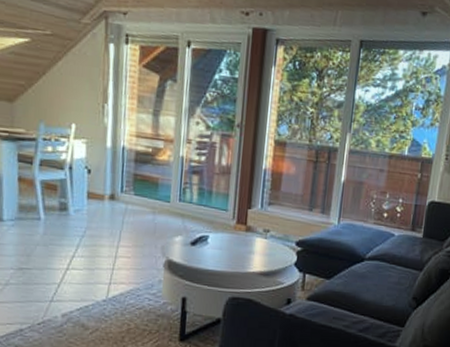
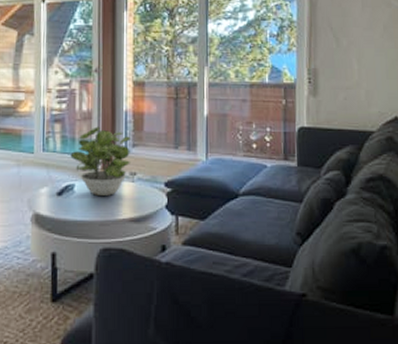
potted plant: none [206,182,268,249] -> present [70,126,132,196]

